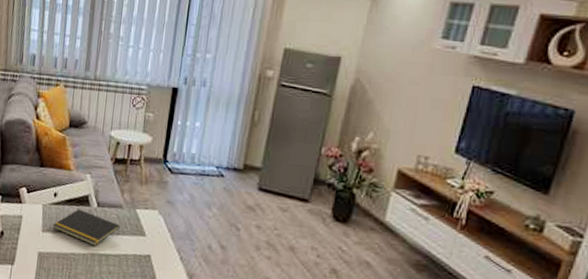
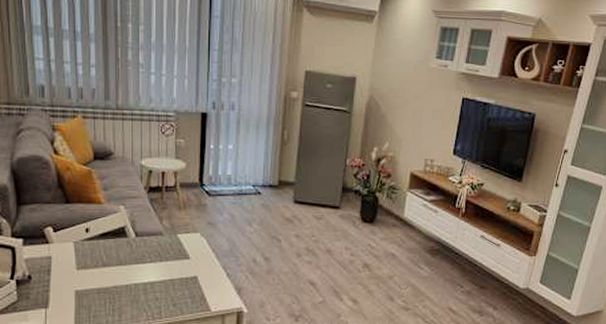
notepad: present [52,209,120,246] -> none [88,242,162,276]

